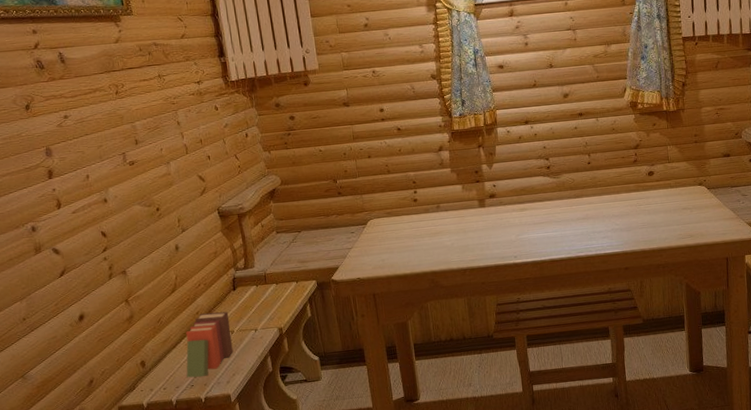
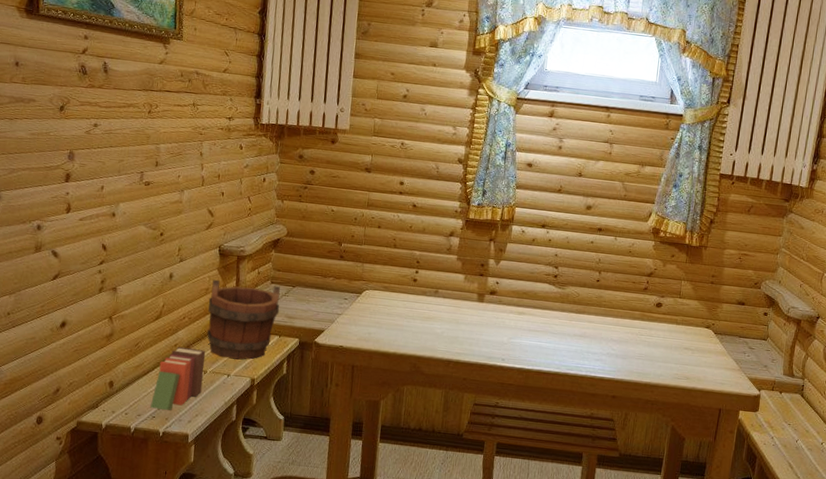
wooden bucket: none [219,235,291,315] -> present [207,279,280,360]

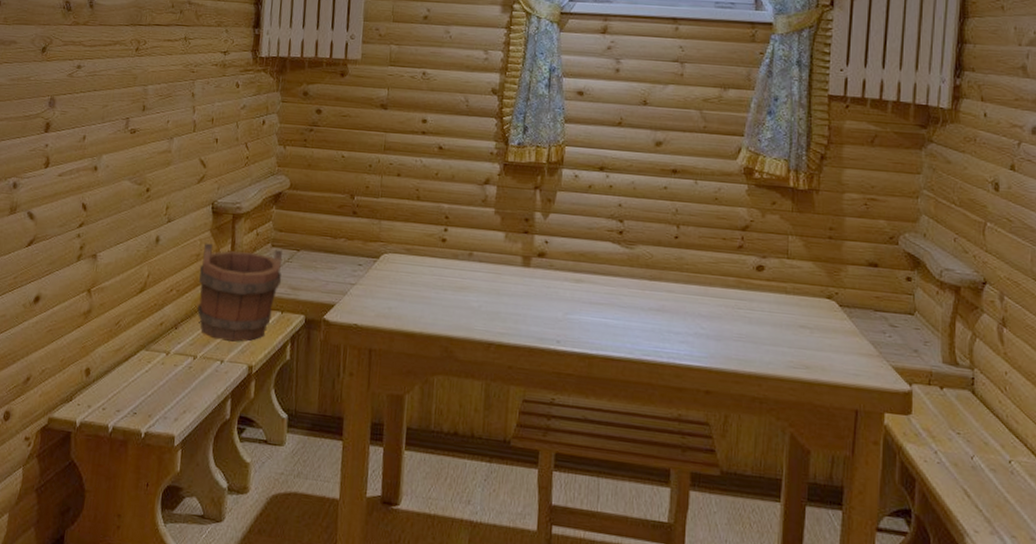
books: present [150,346,206,410] -> none [131,325,196,405]

